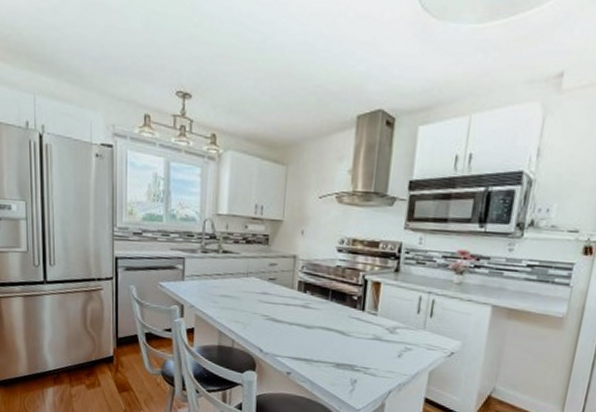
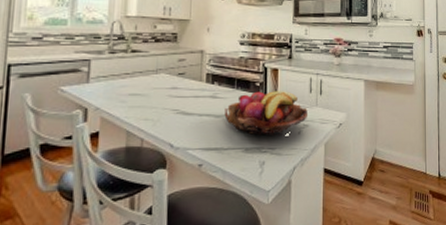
fruit basket: none [316,305,412,357] -> present [224,91,307,137]

